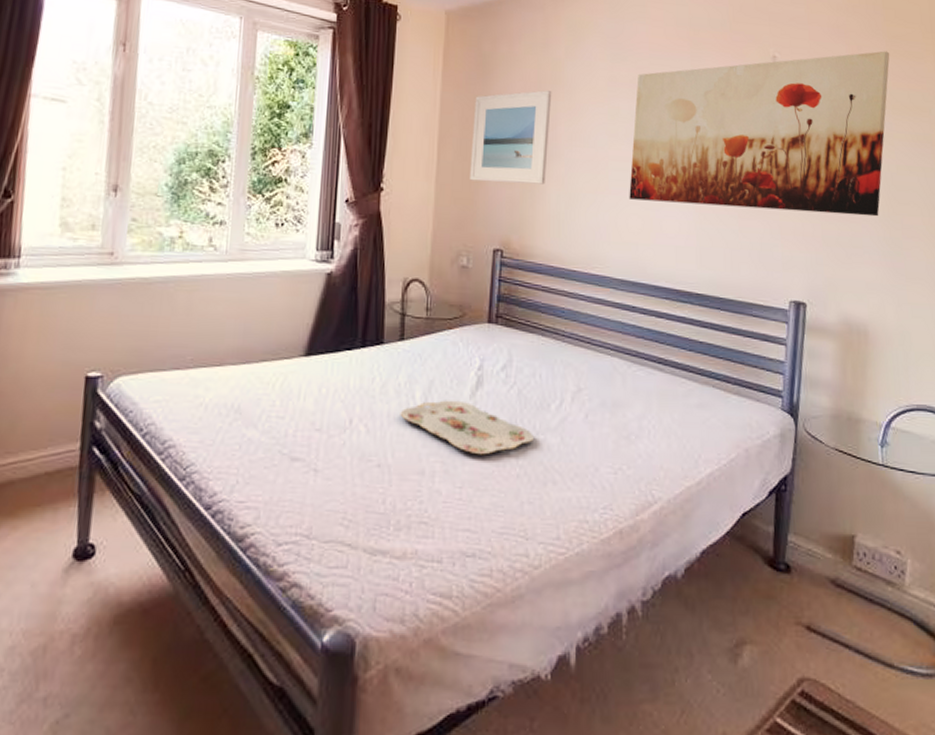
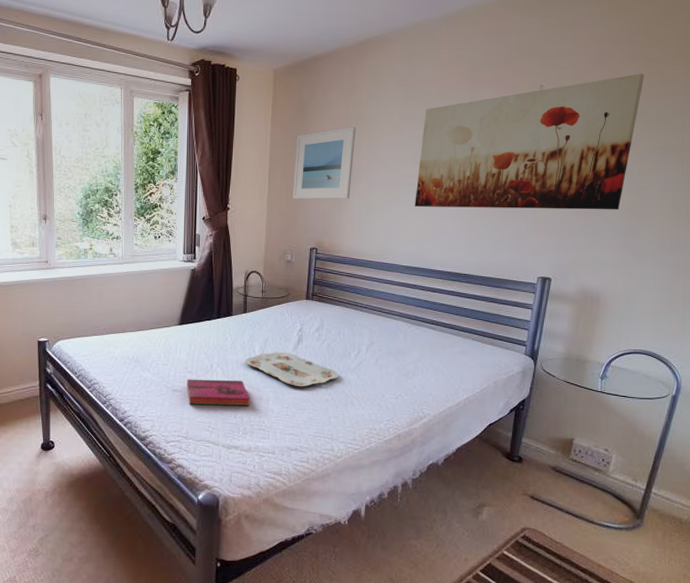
hardback book: none [312,441,407,485] -> present [187,379,250,406]

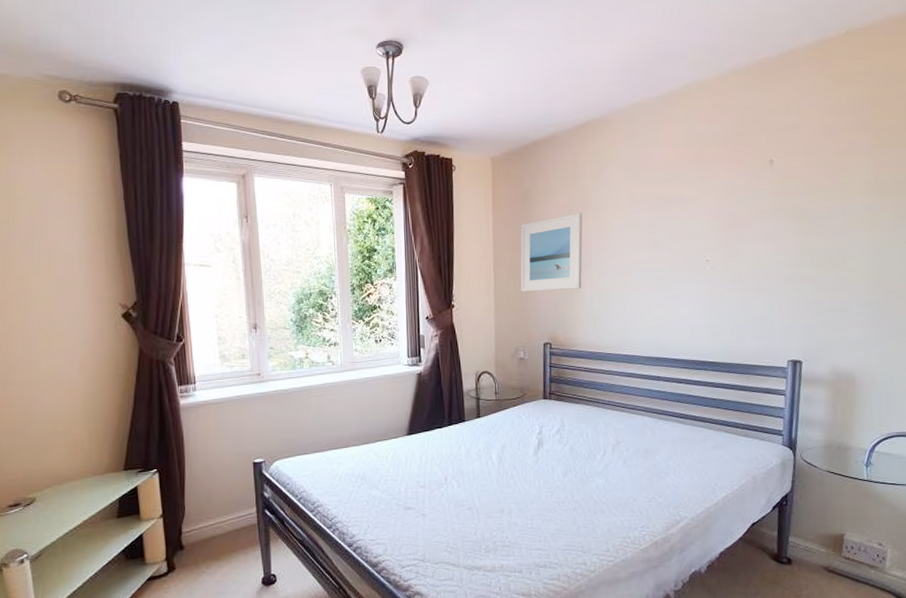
hardback book: present [187,379,250,406] -> none [420,493,491,523]
serving tray: present [245,352,338,387] -> none [482,458,585,496]
wall art: present [415,73,645,210] -> none [650,143,876,293]

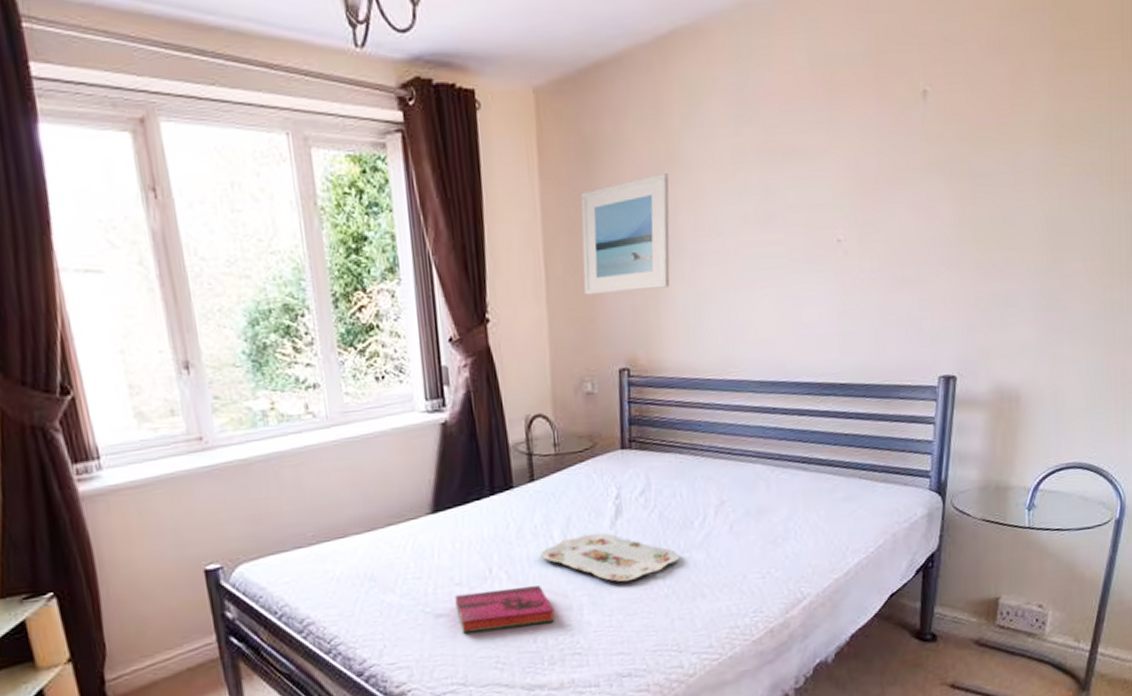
hardback book: none [420,493,491,523] -> present [455,585,555,633]
serving tray: none [482,458,585,496] -> present [540,532,679,583]

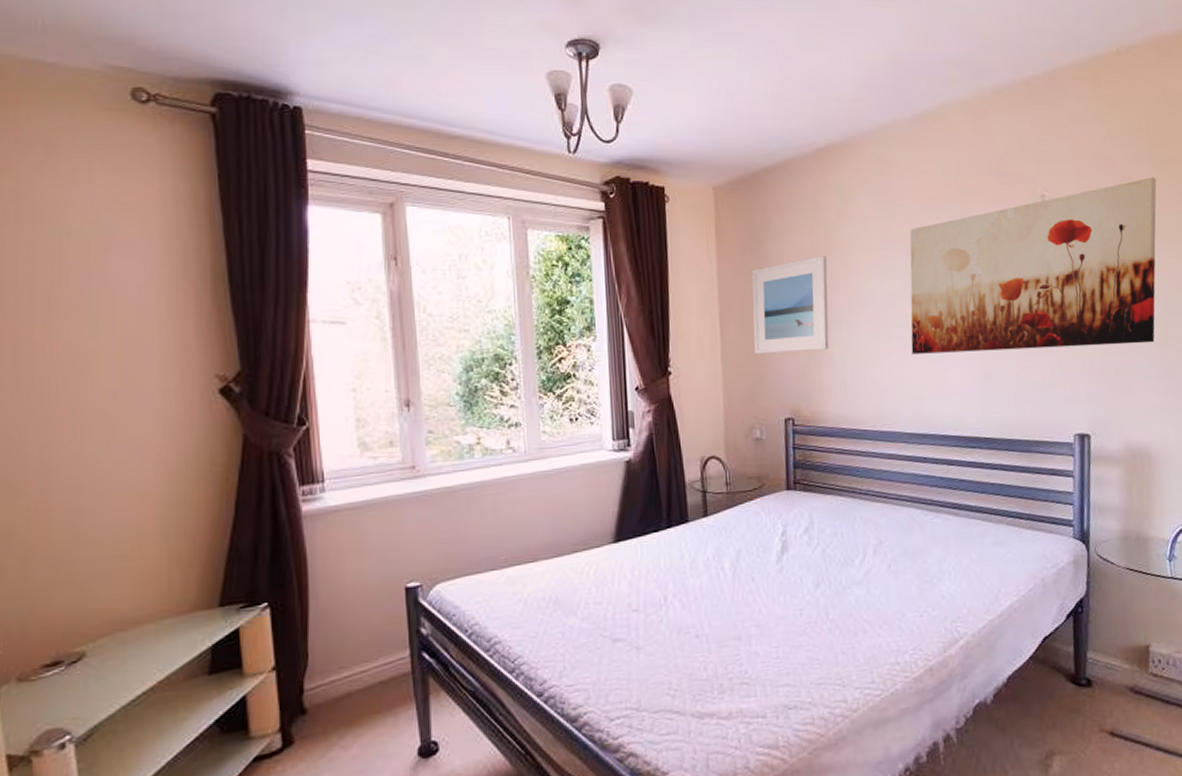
hardback book: present [455,585,555,633] -> none [632,615,725,659]
serving tray: present [540,532,679,583] -> none [711,566,841,615]
wall art: none [763,64,1059,290] -> present [909,177,1157,354]

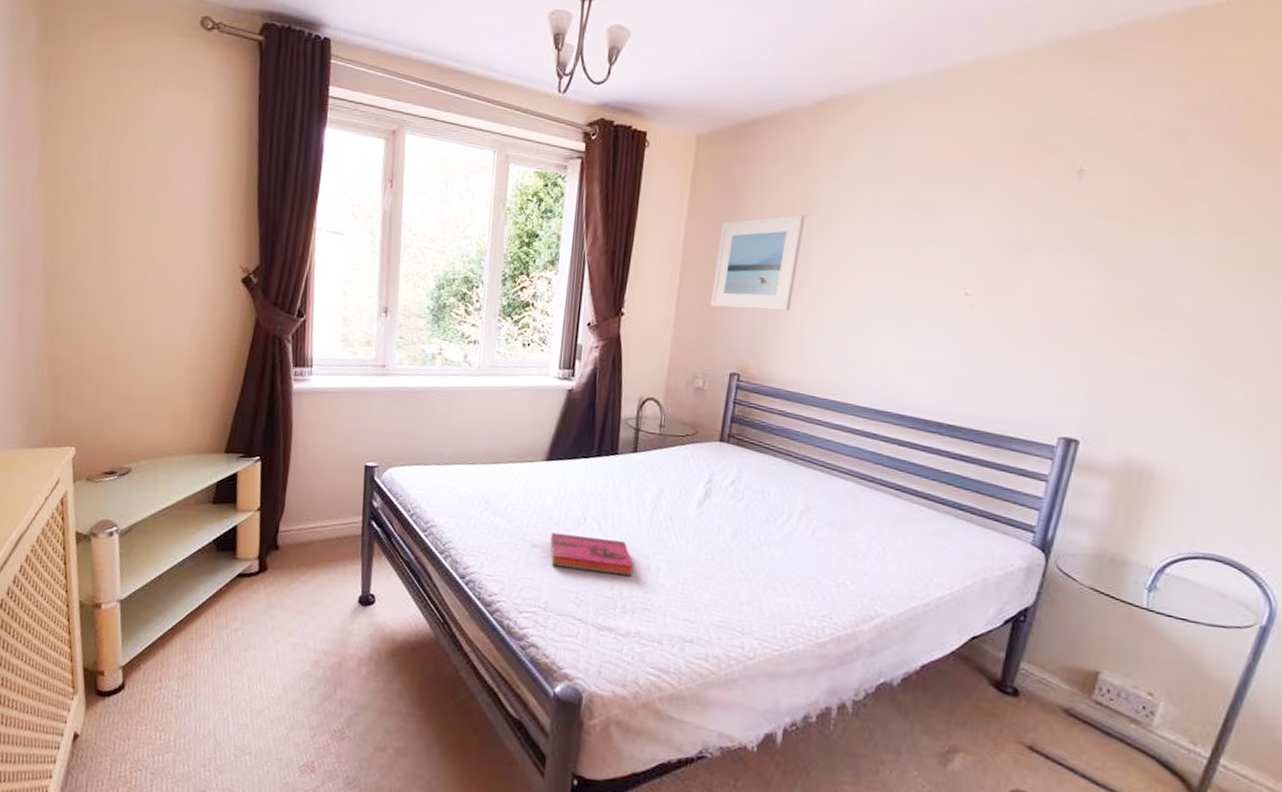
hardback book: none [632,615,725,659] -> present [550,532,634,577]
wall art: present [909,177,1157,354] -> none [882,158,1244,351]

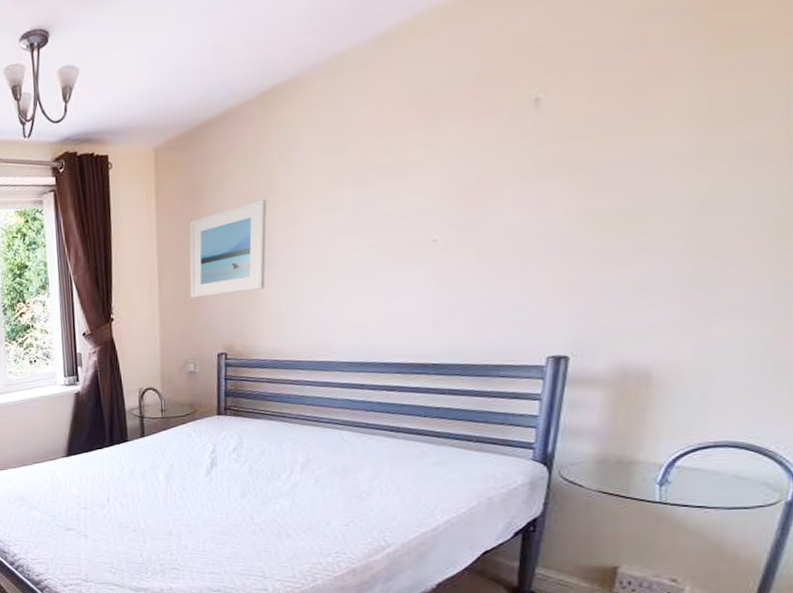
hardback book: present [550,532,634,577] -> none [81,514,158,544]

